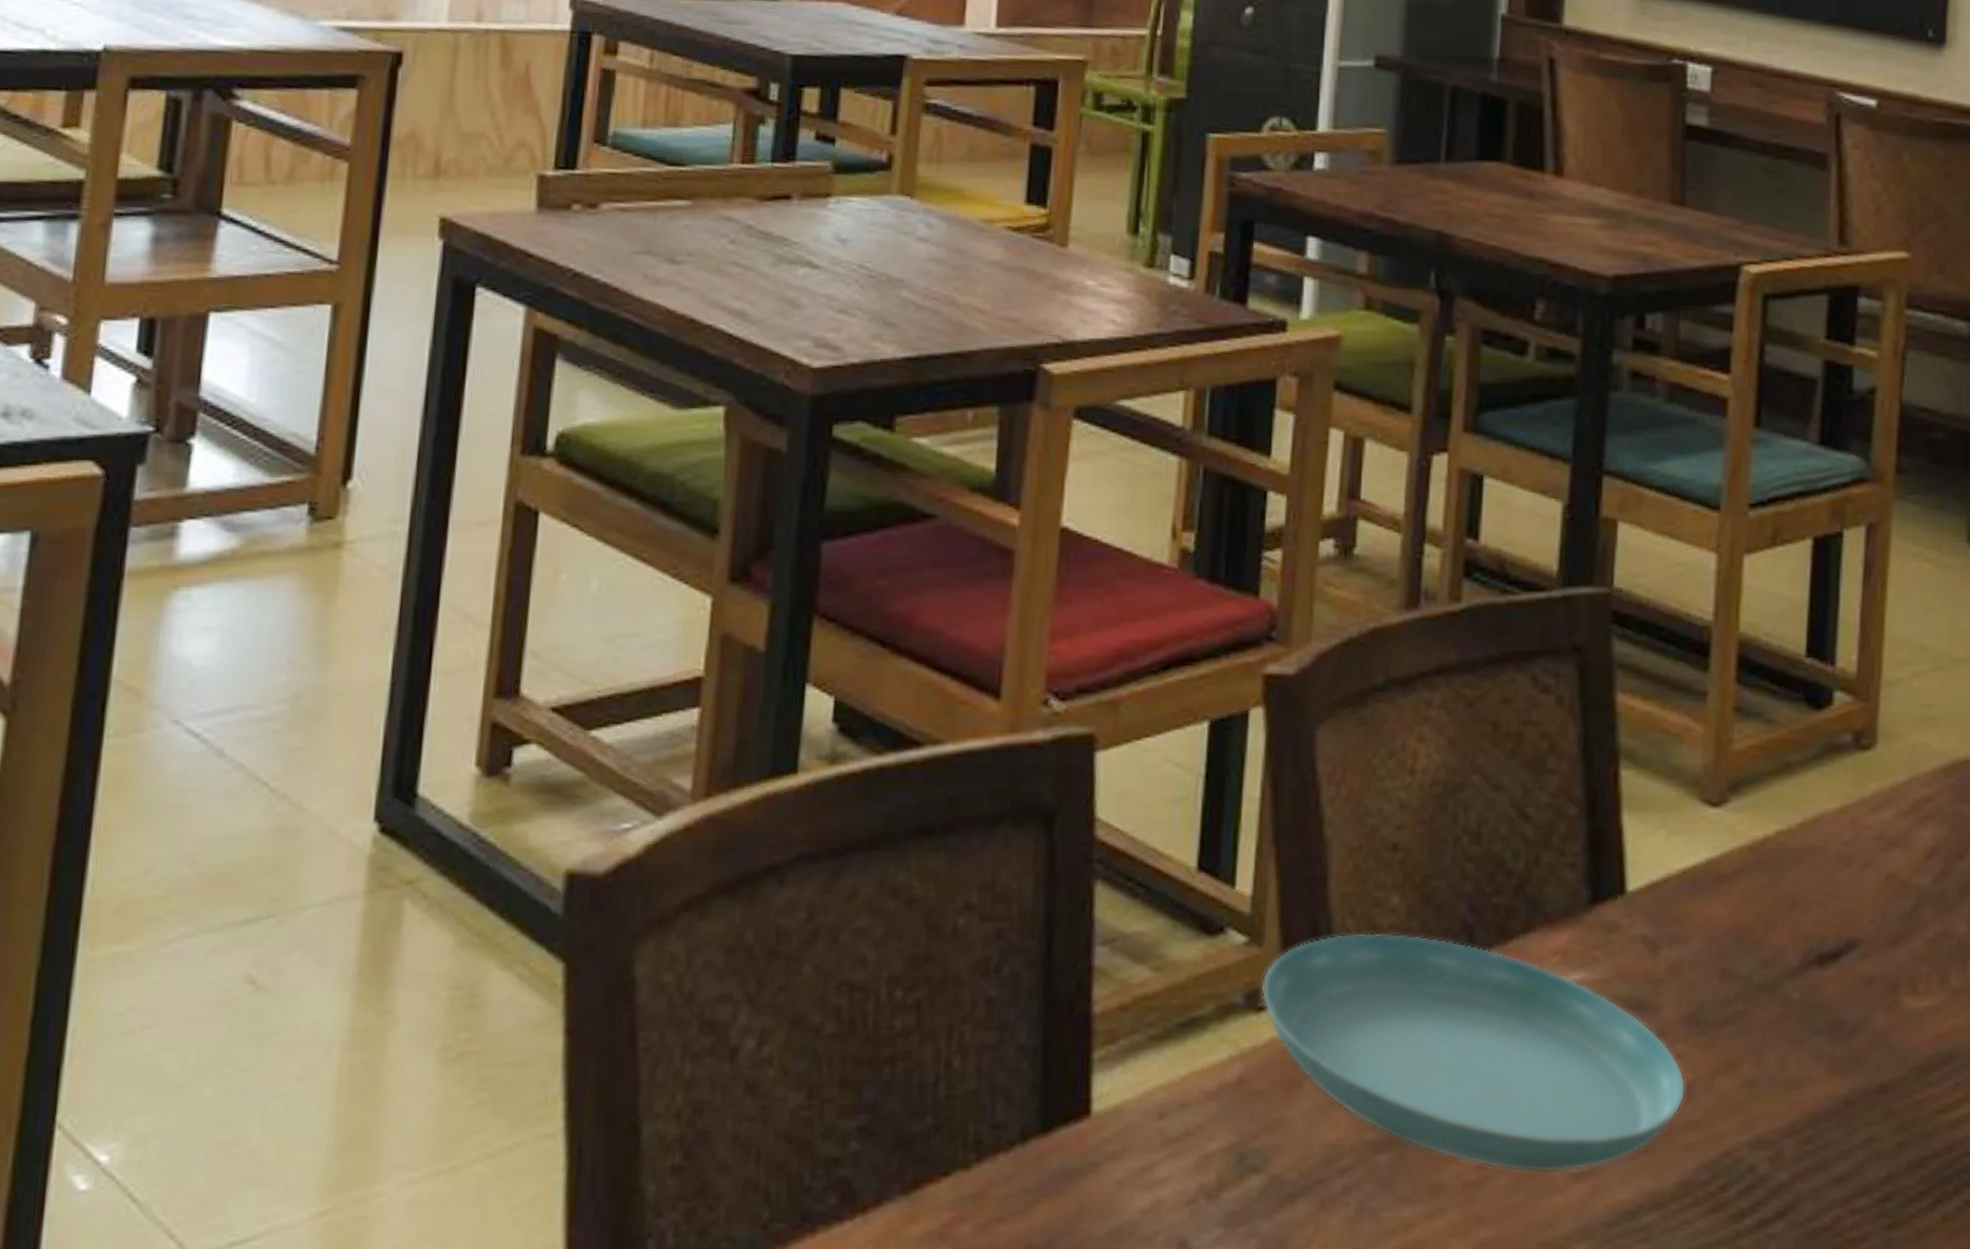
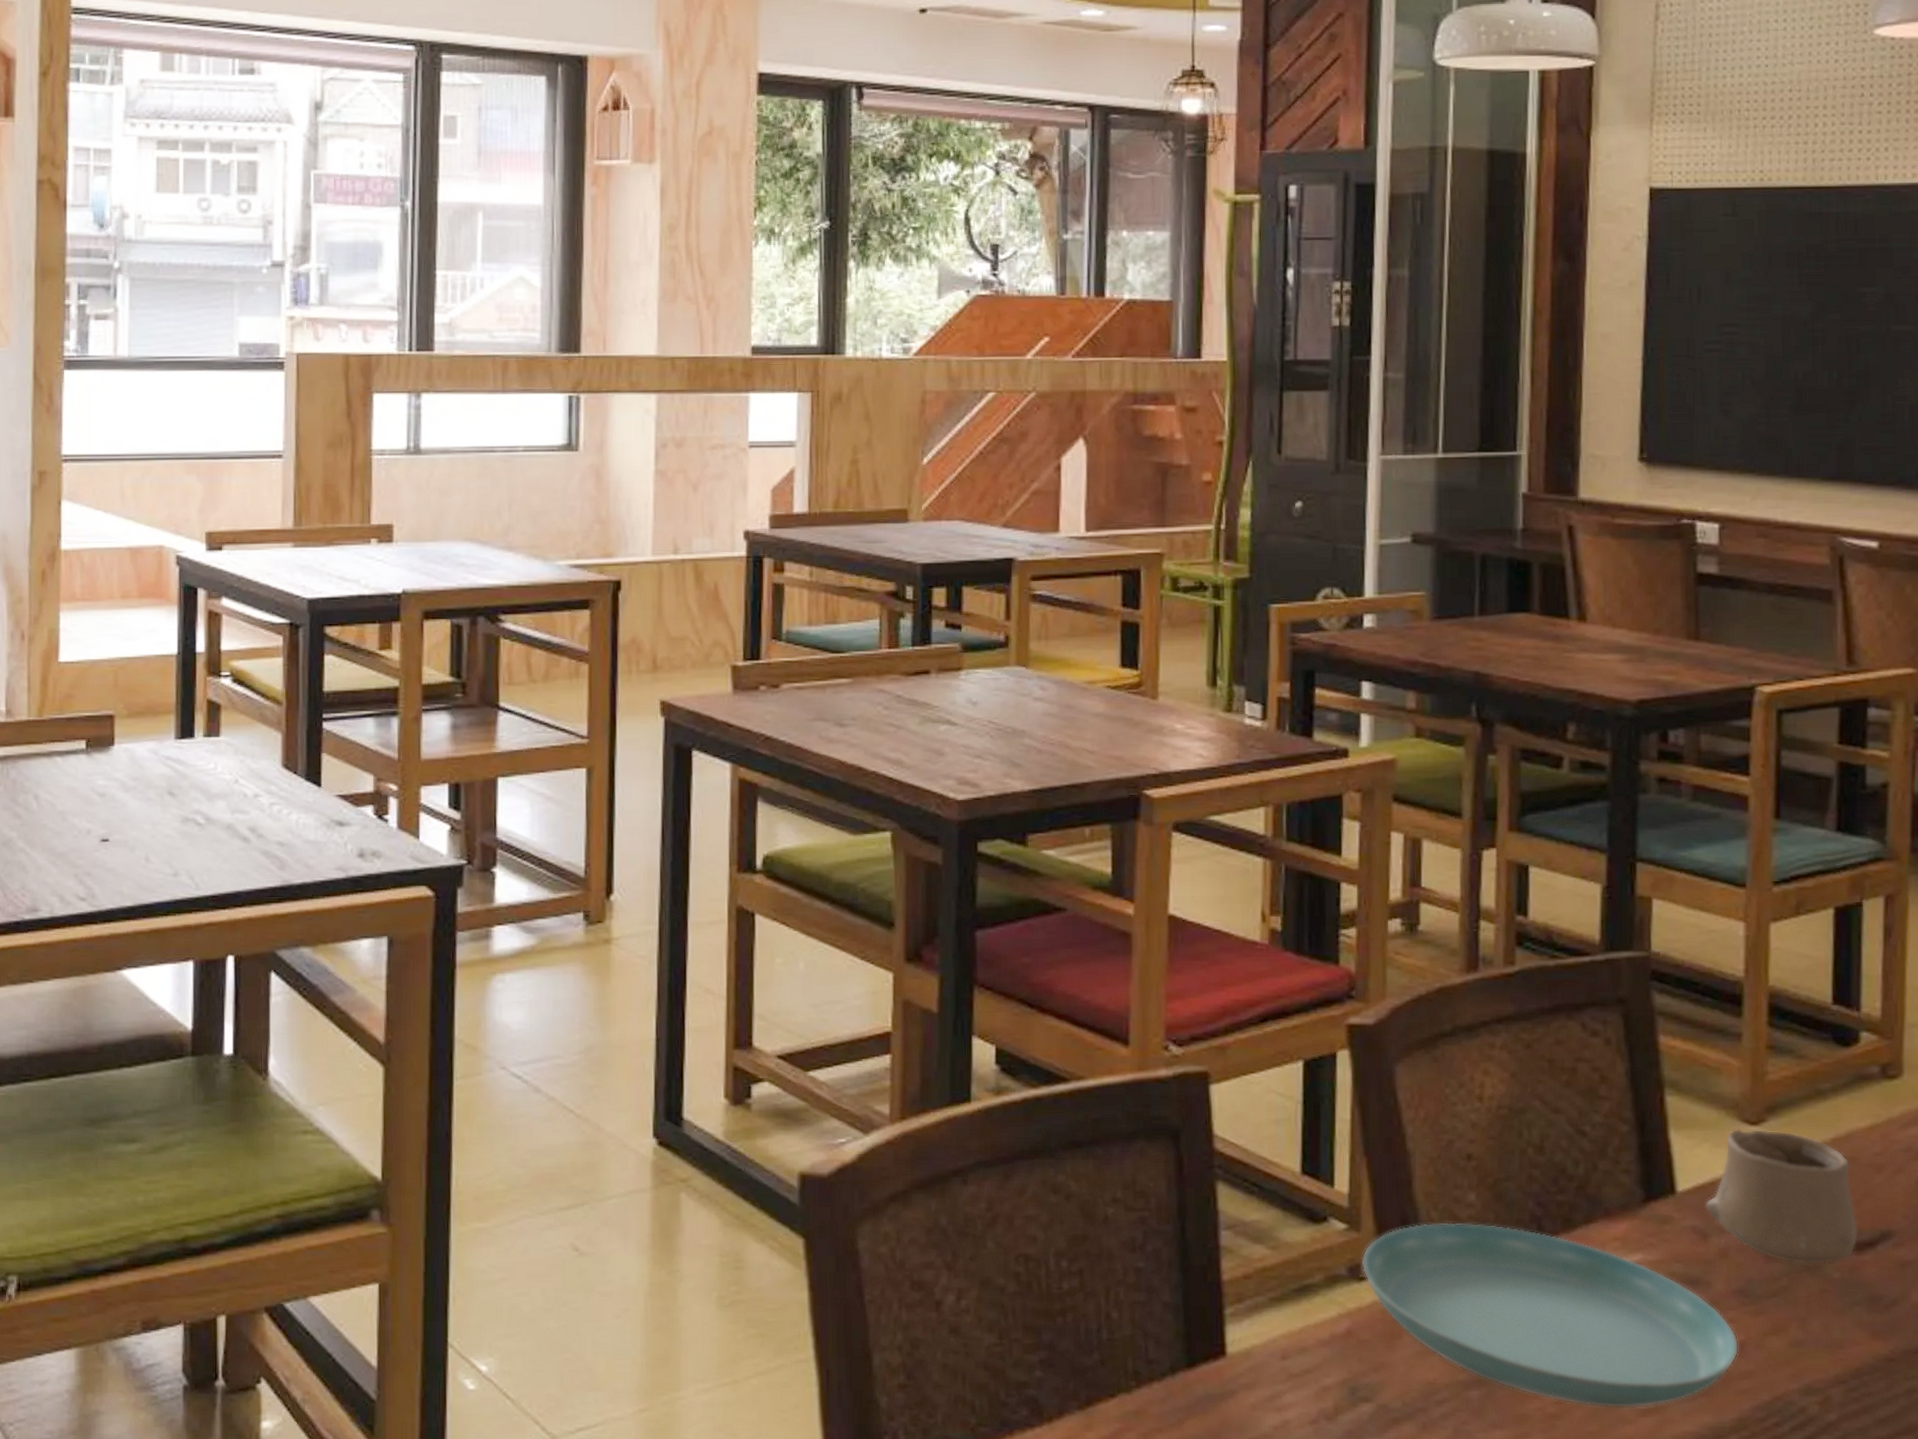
cup: none [1657,811,1822,983] -> present [1705,1129,1859,1265]

